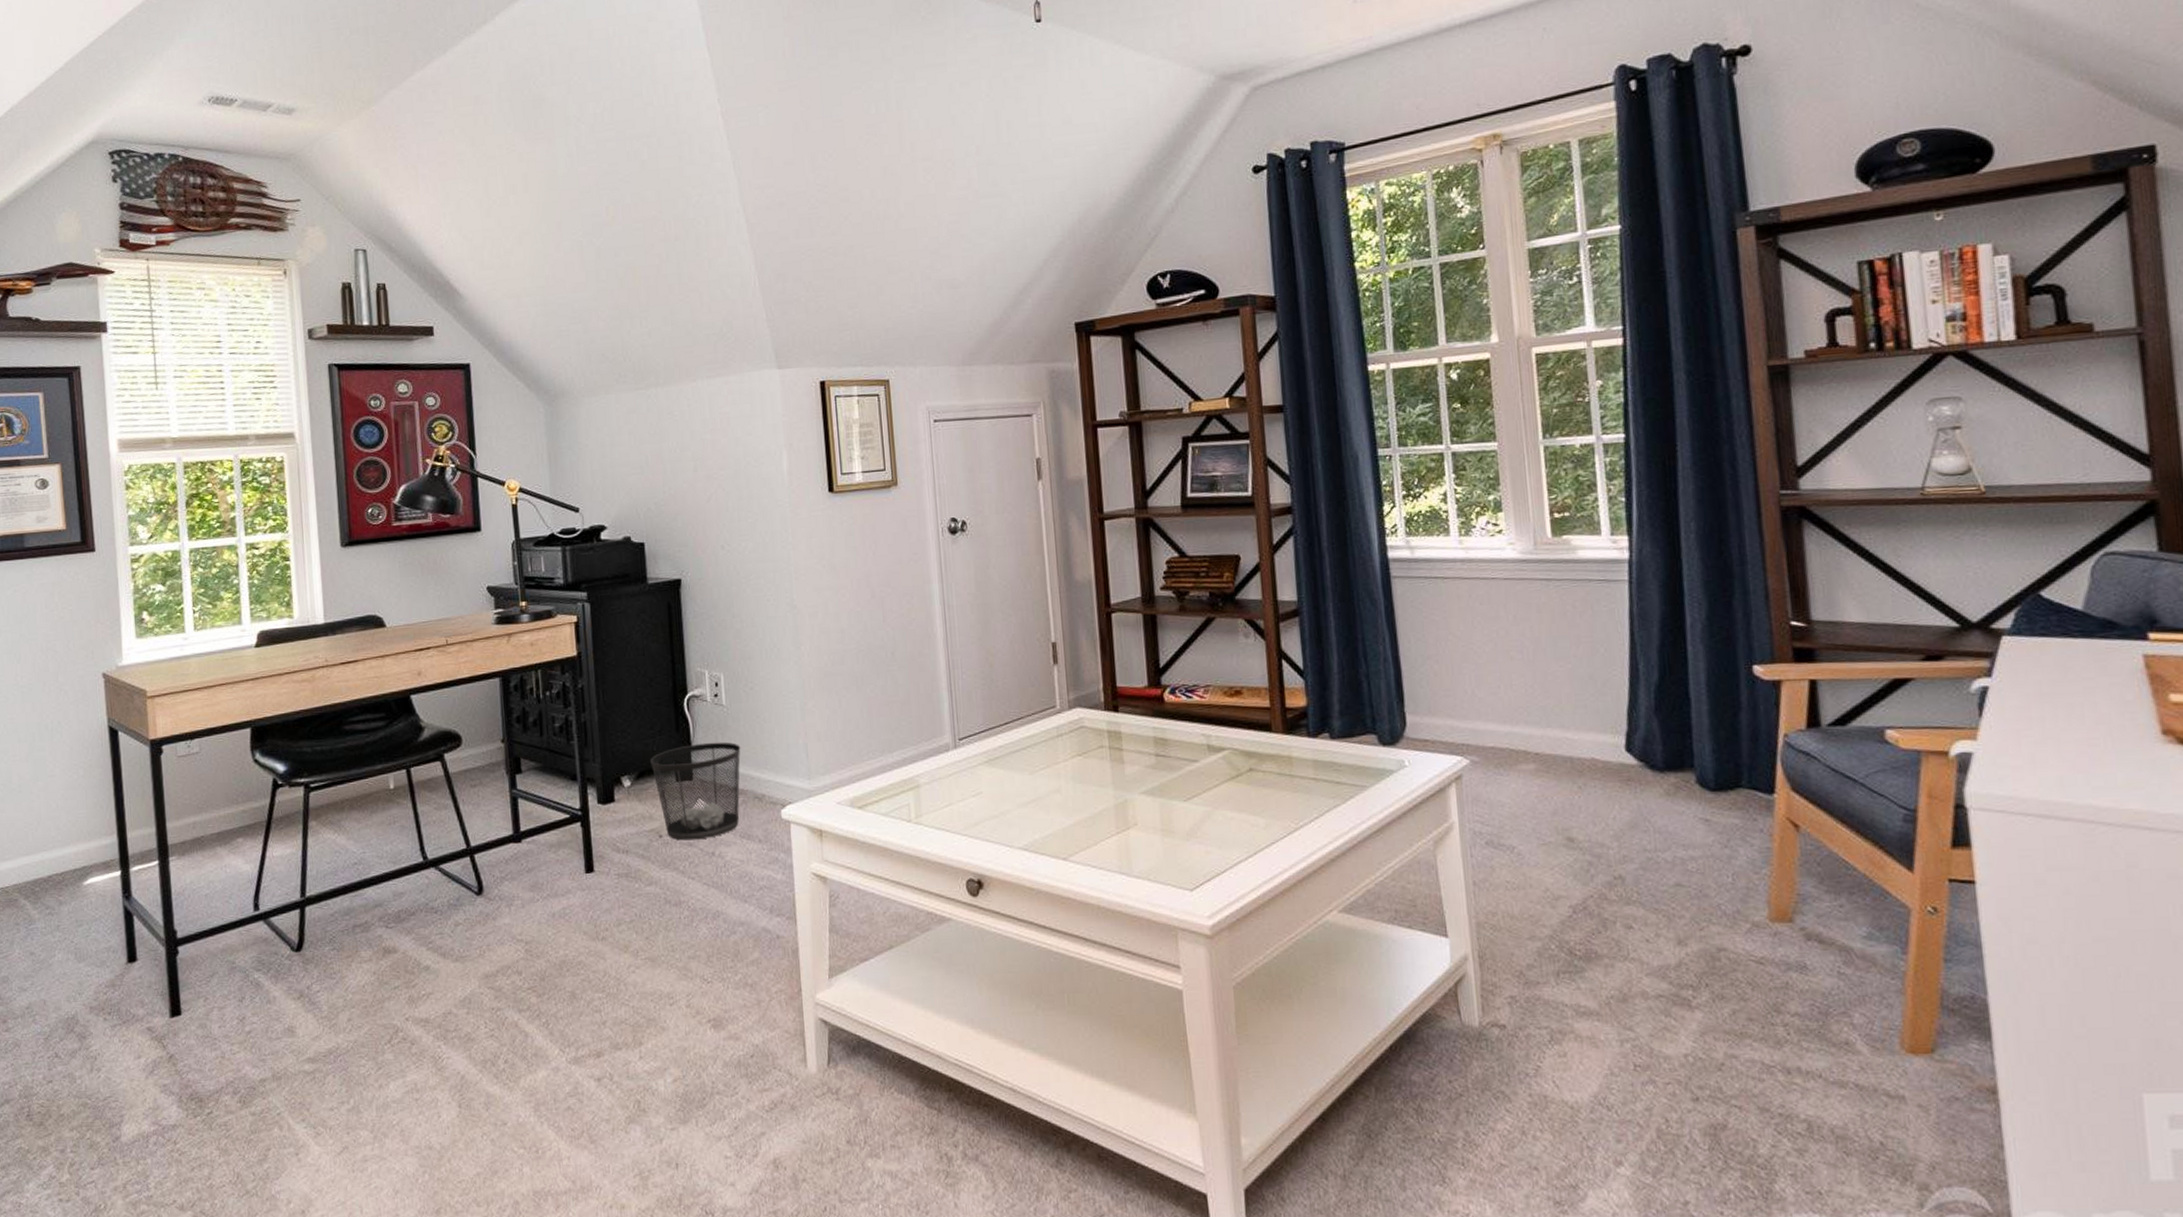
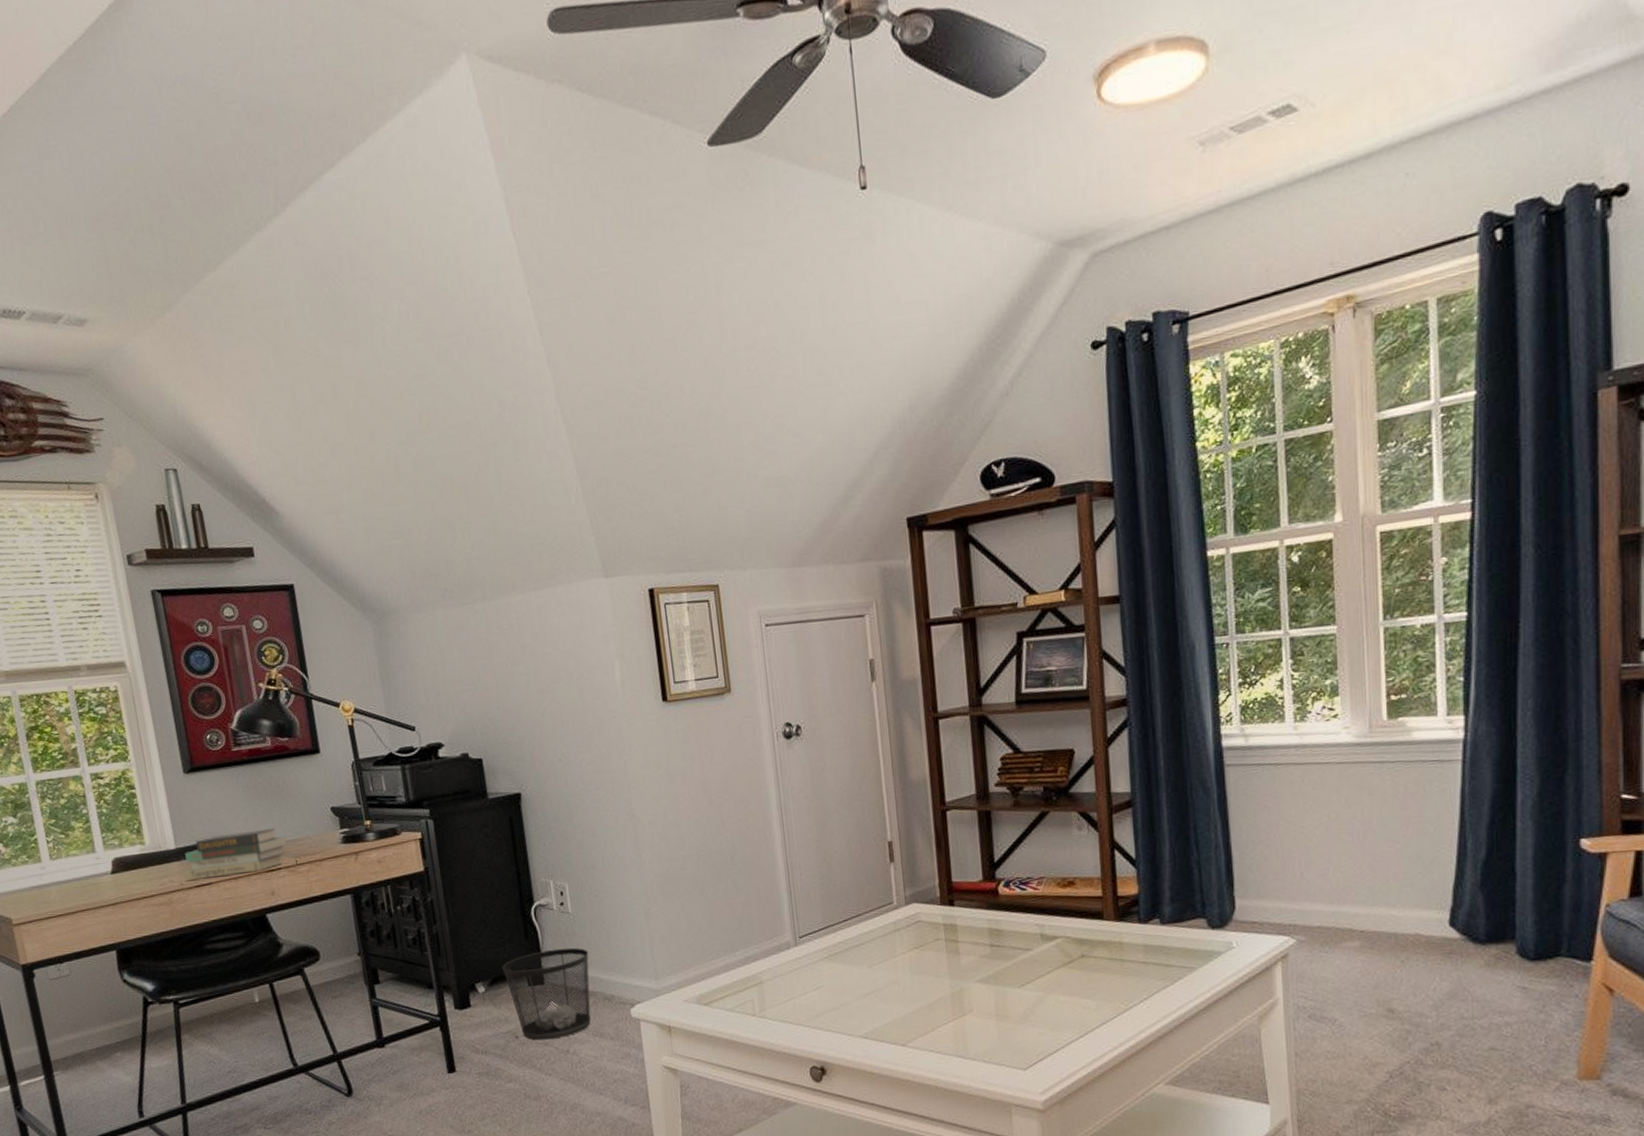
books: none [330,605,438,657] -> present [183,828,287,881]

